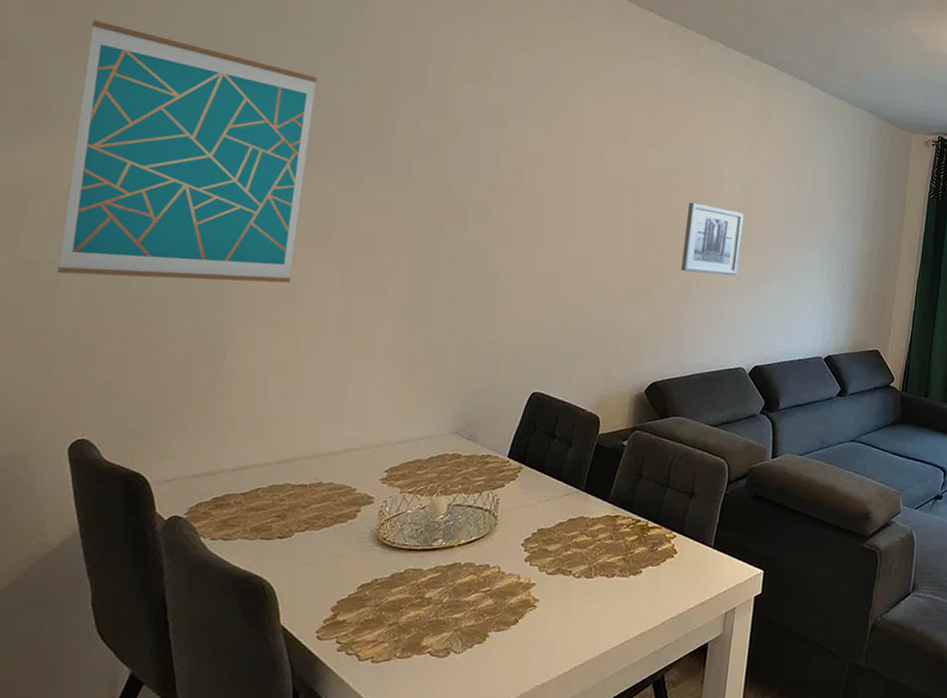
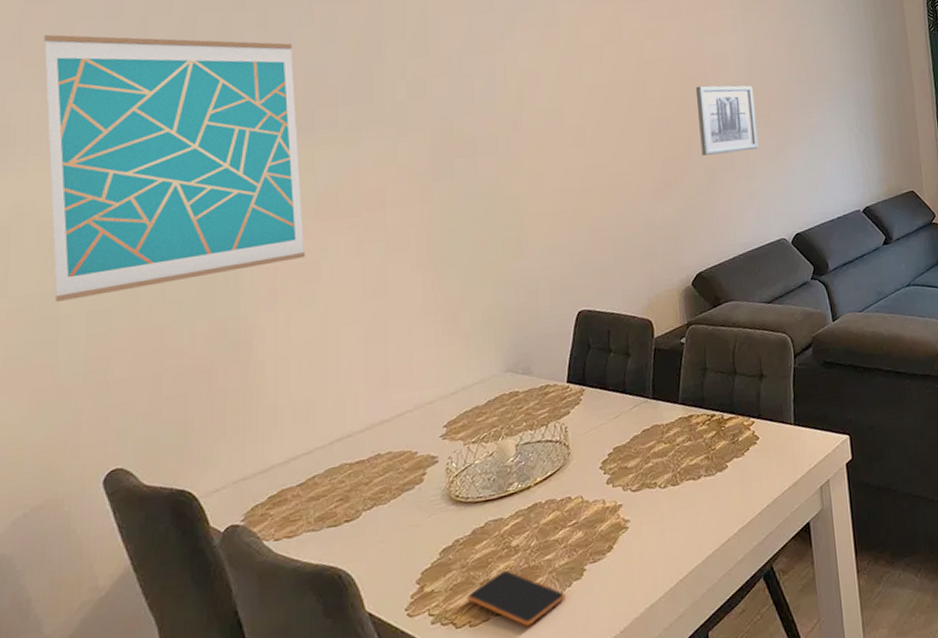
smartphone: none [374,618,466,675] -> present [467,569,566,627]

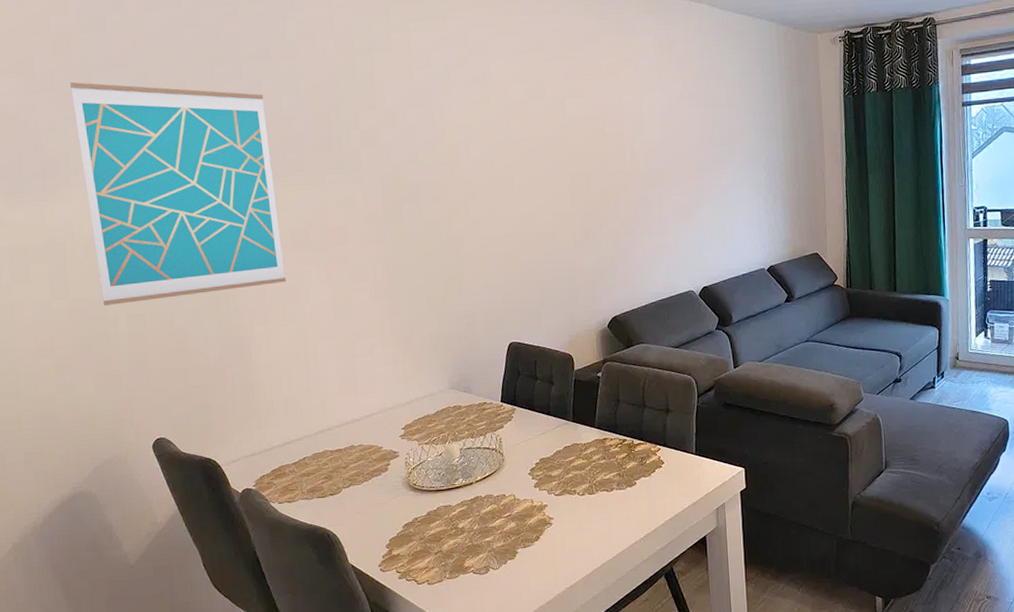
smartphone: present [467,569,566,627] -> none [425,545,502,590]
wall art: present [695,85,759,156] -> none [613,144,671,210]

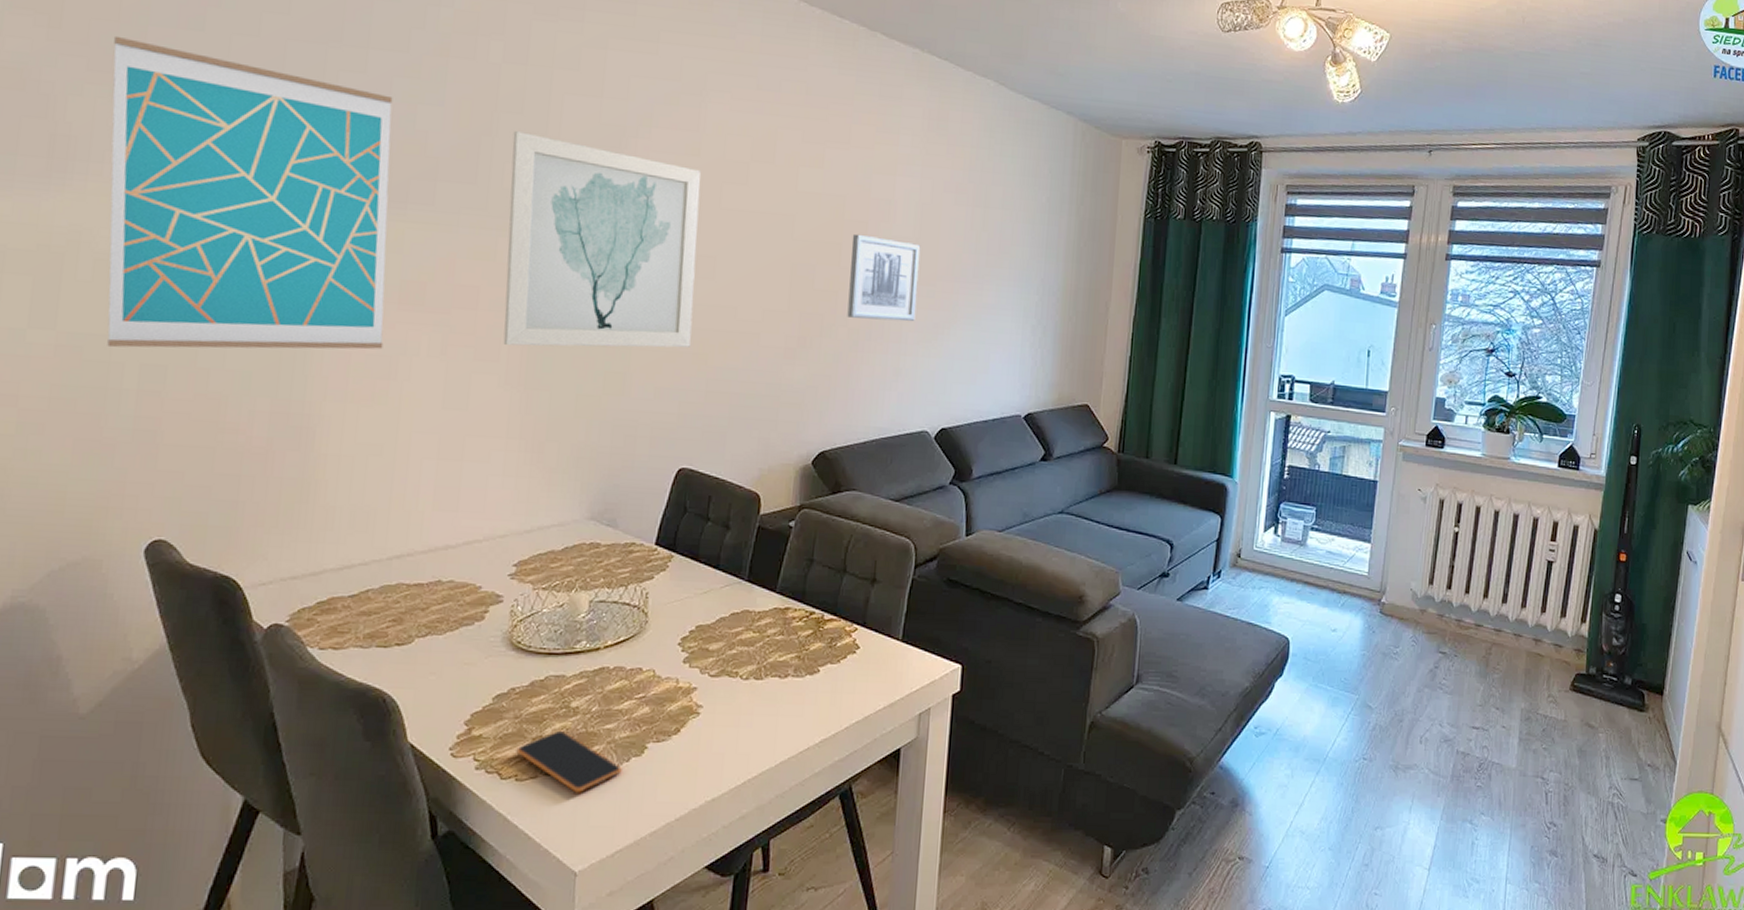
wall art: none [351,105,504,267] -> present [503,131,701,348]
smartphone: none [425,545,502,590] -> present [516,730,622,793]
wall art: none [613,144,671,210] -> present [847,233,921,322]

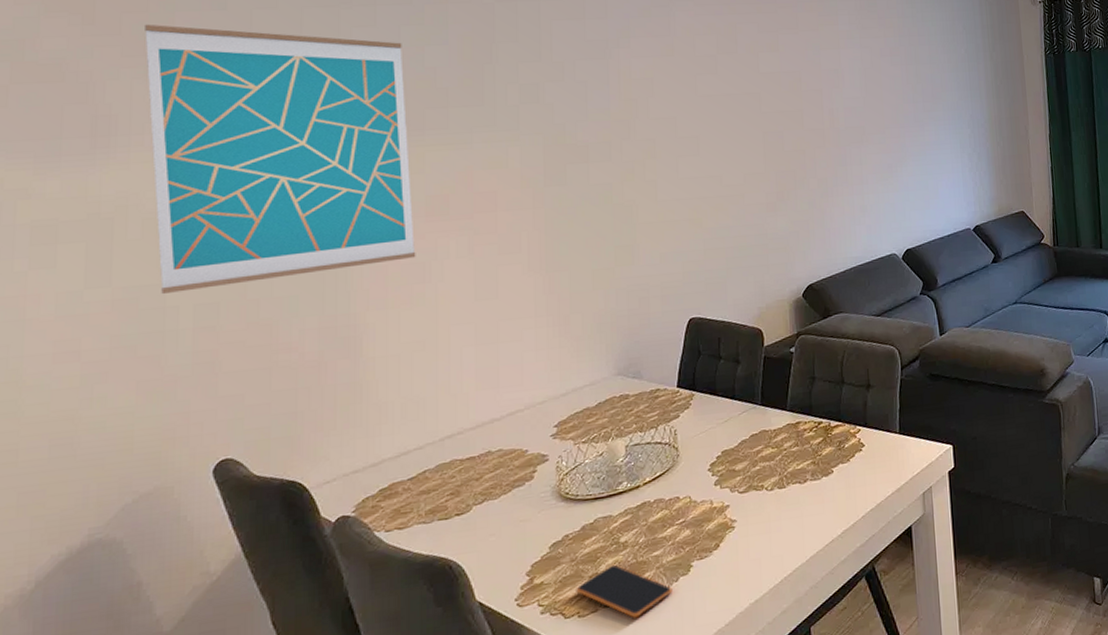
wall art: present [503,131,701,348] -> none [511,56,686,237]
wall art: present [847,233,921,322] -> none [810,100,872,170]

